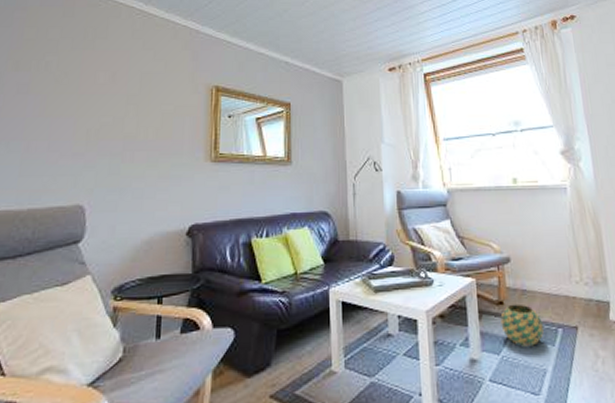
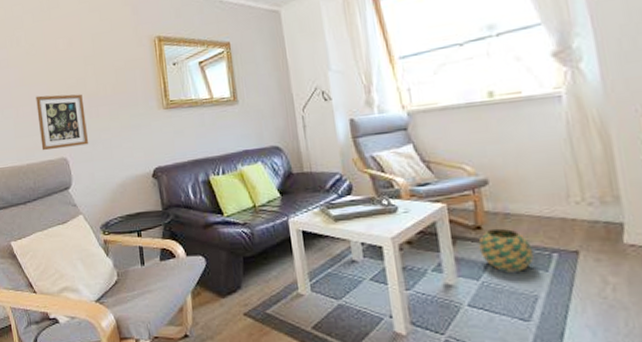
picture frame: none [52,130,118,195] -> present [36,94,89,151]

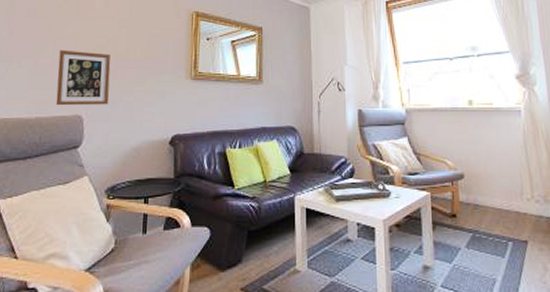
decorative ball: present [478,228,534,272] -> none [453,217,494,257]

